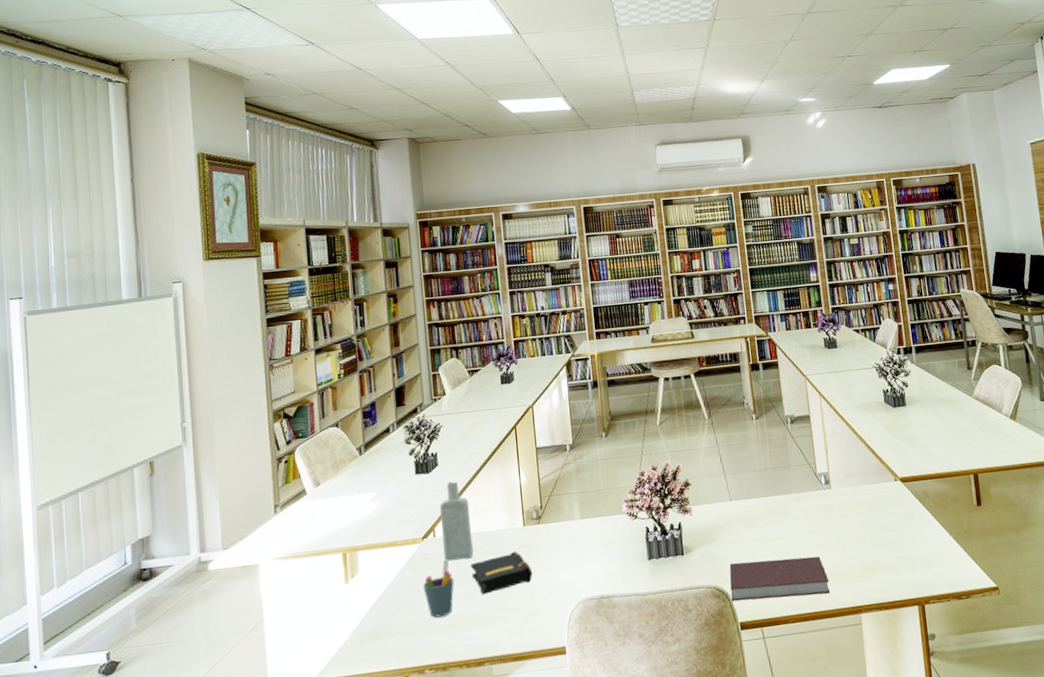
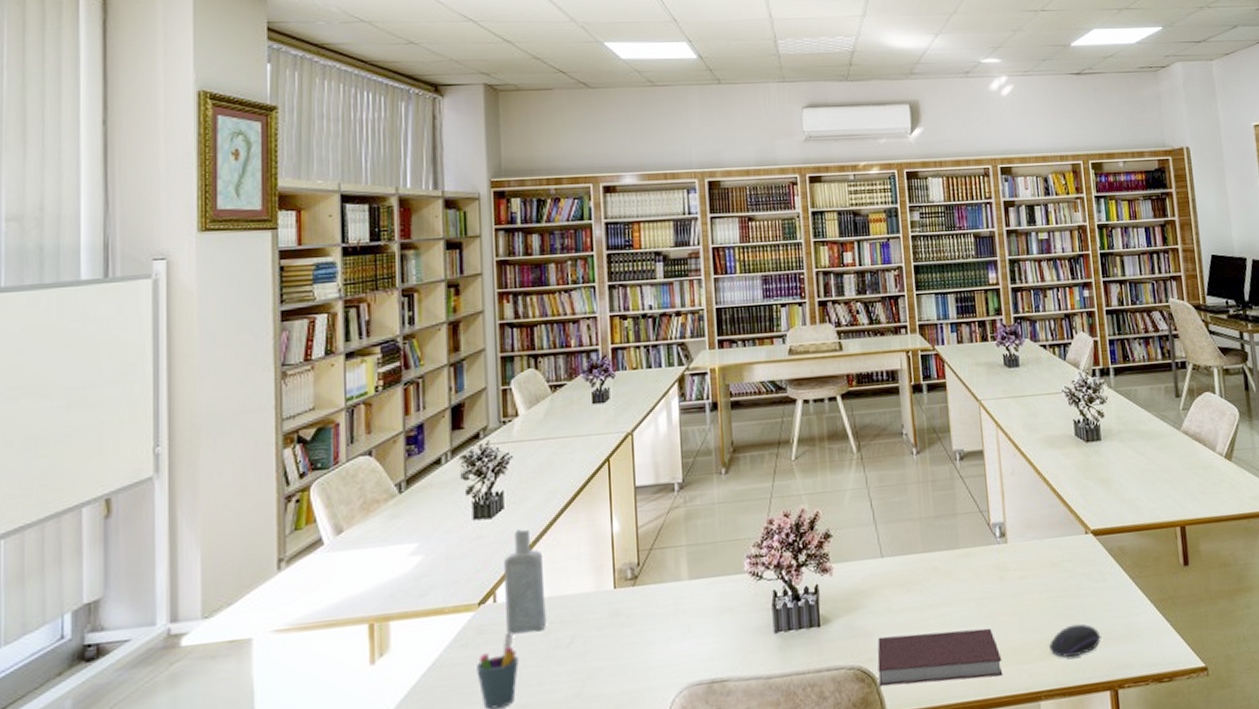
book: present [471,551,533,595] -> none [542,621,624,679]
computer mouse: none [867,552,910,579] -> present [1049,623,1101,658]

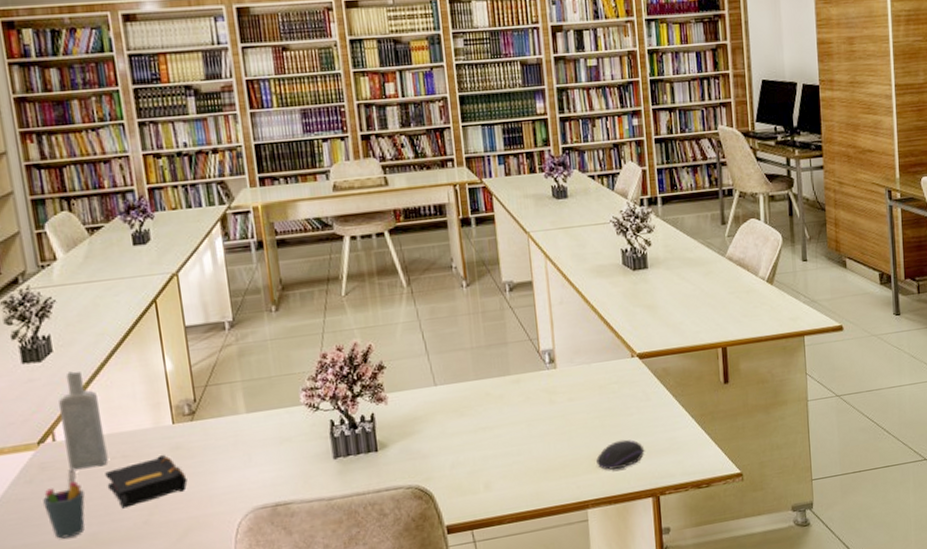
book: none [542,621,624,679] -> present [105,454,188,509]
notebook: present [877,628,1003,686] -> none [433,446,553,502]

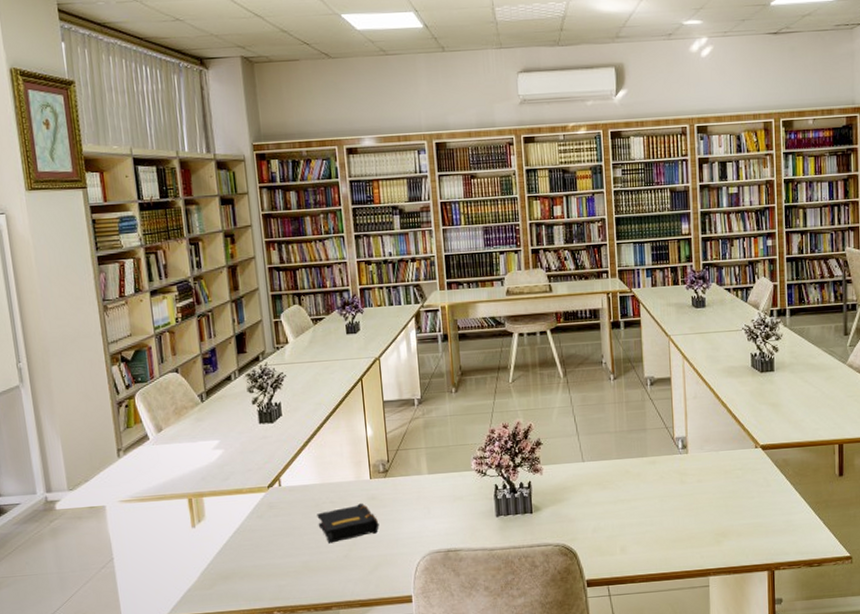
pen holder: present [43,469,85,539] -> none [270,509,301,564]
bottle: present [58,371,108,471] -> none [284,432,320,510]
computer mouse: present [596,439,645,470] -> none [719,519,763,544]

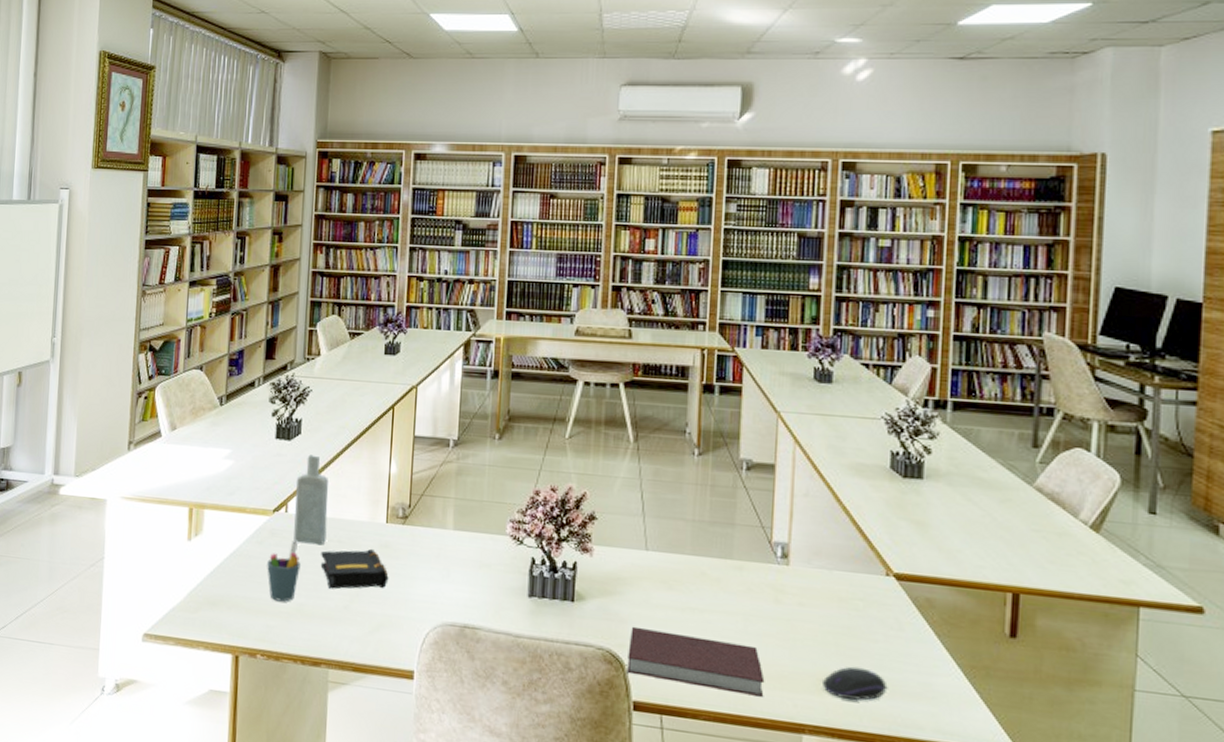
pen holder: none [270,509,301,564] -> present [267,541,301,602]
bottle: none [284,432,320,510] -> present [294,454,329,545]
notebook: none [578,519,680,560] -> present [627,626,765,697]
computer mouse: none [719,519,763,544] -> present [823,666,888,701]

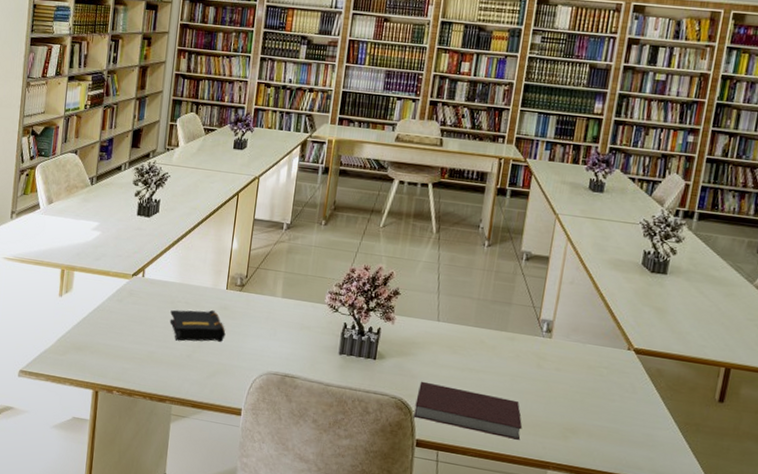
pen holder: present [267,541,301,602] -> none [125,300,153,350]
bottle: present [294,454,329,545] -> none [148,230,180,305]
computer mouse: present [823,666,888,701] -> none [567,419,618,446]

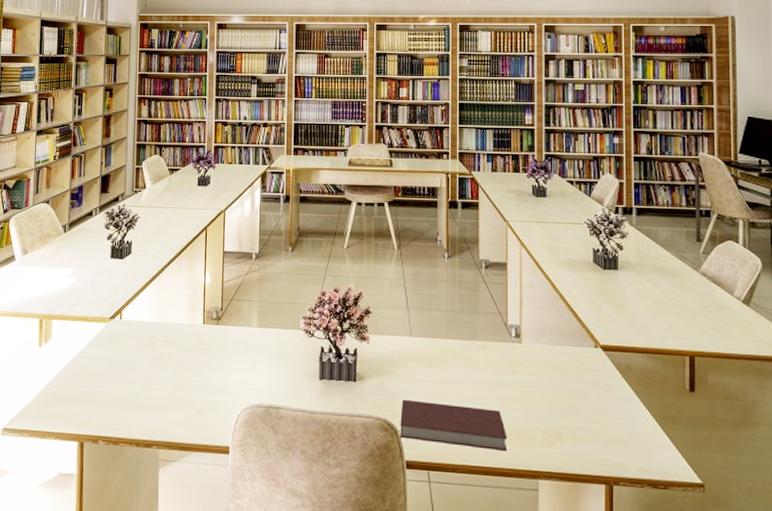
book: present [169,309,226,342] -> none [150,346,206,382]

